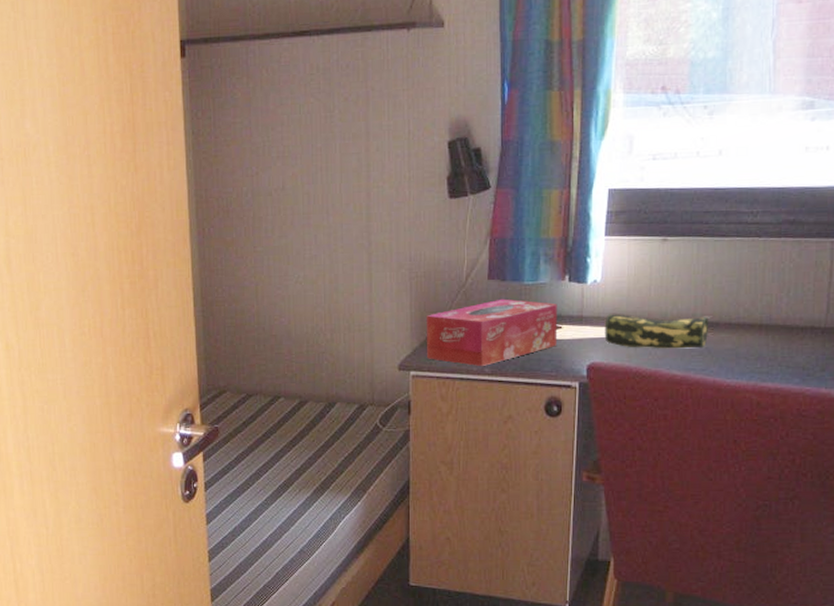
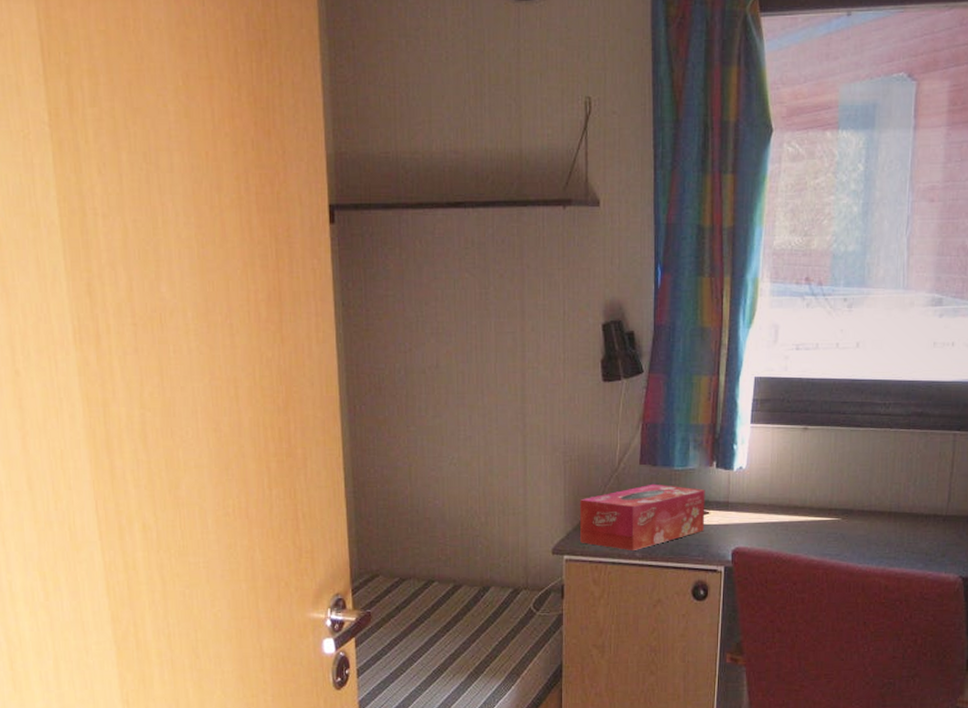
pencil case: present [604,313,712,349] -> none [748,499,847,535]

